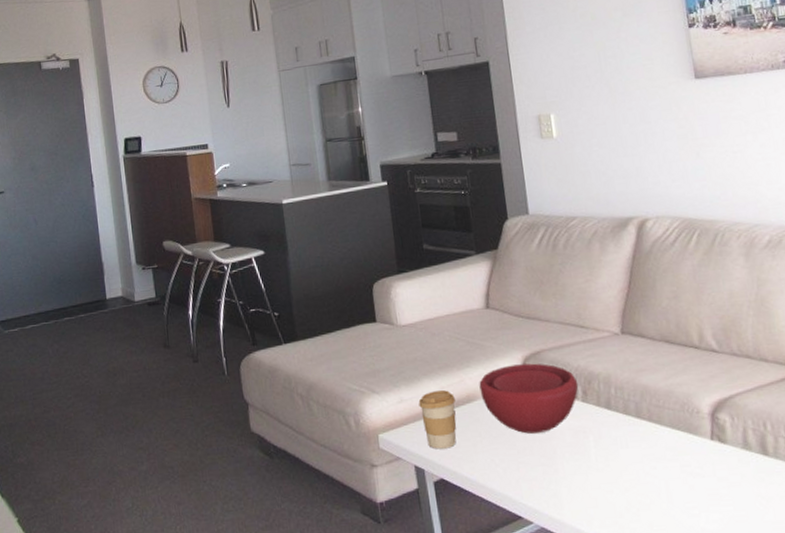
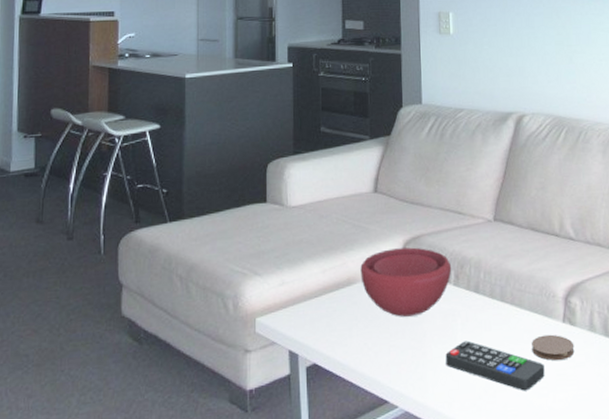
coffee cup: present [418,390,457,449] -> none [300,273,336,333]
remote control: none [579,458,694,511] -> present [445,340,545,391]
coaster: none [676,452,728,481] -> present [532,334,575,361]

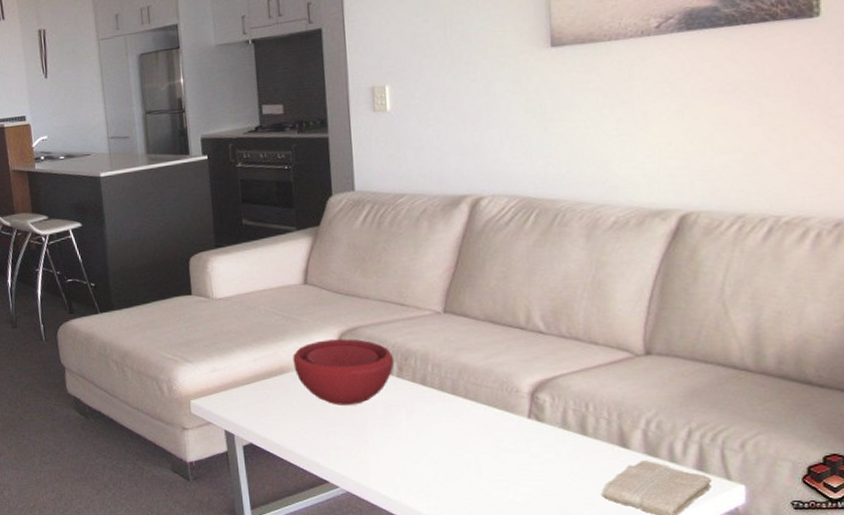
remote control: present [445,340,545,391] -> none [389,431,505,482]
coaster: present [532,334,575,361] -> none [489,429,542,456]

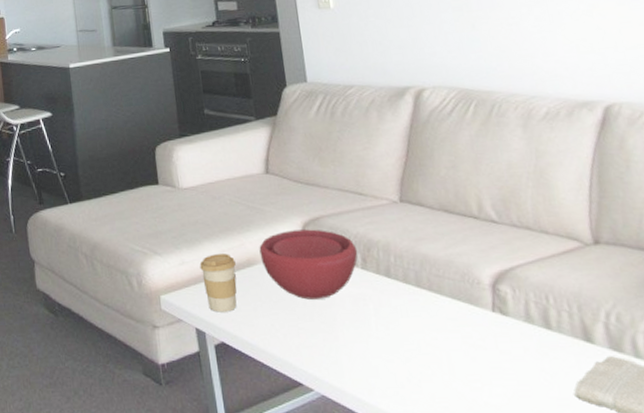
coffee cup: none [231,362,268,416] -> present [199,253,237,312]

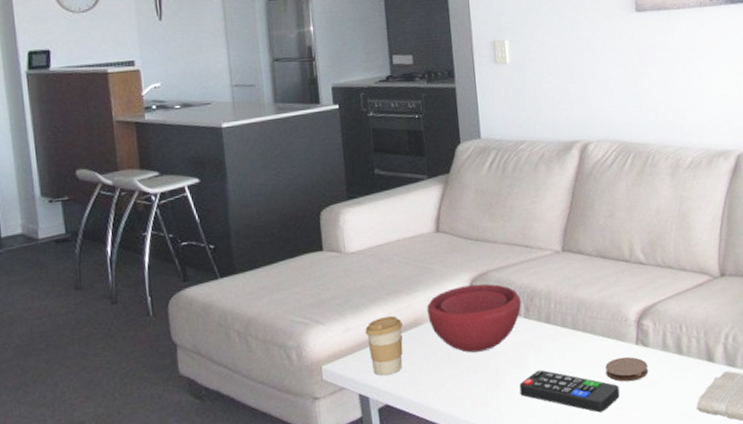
remote control: none [359,326,477,383] -> present [519,369,620,413]
coaster: none [457,324,510,353] -> present [605,356,649,382]

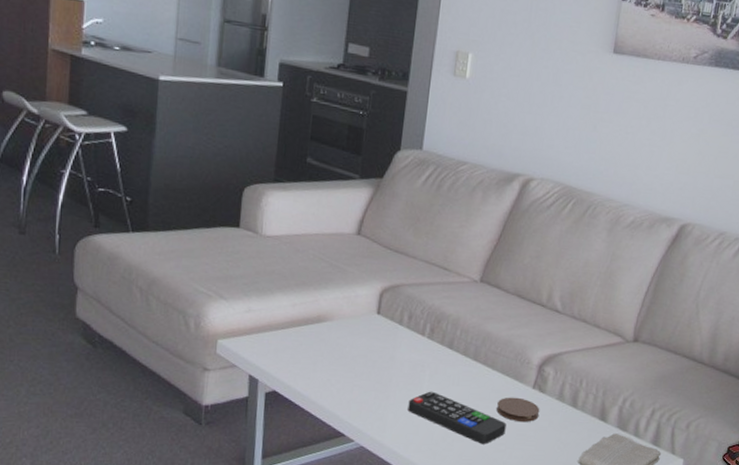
coffee cup: present [365,316,403,376] -> none [266,306,305,363]
bowl: present [427,283,522,353] -> none [331,293,428,361]

